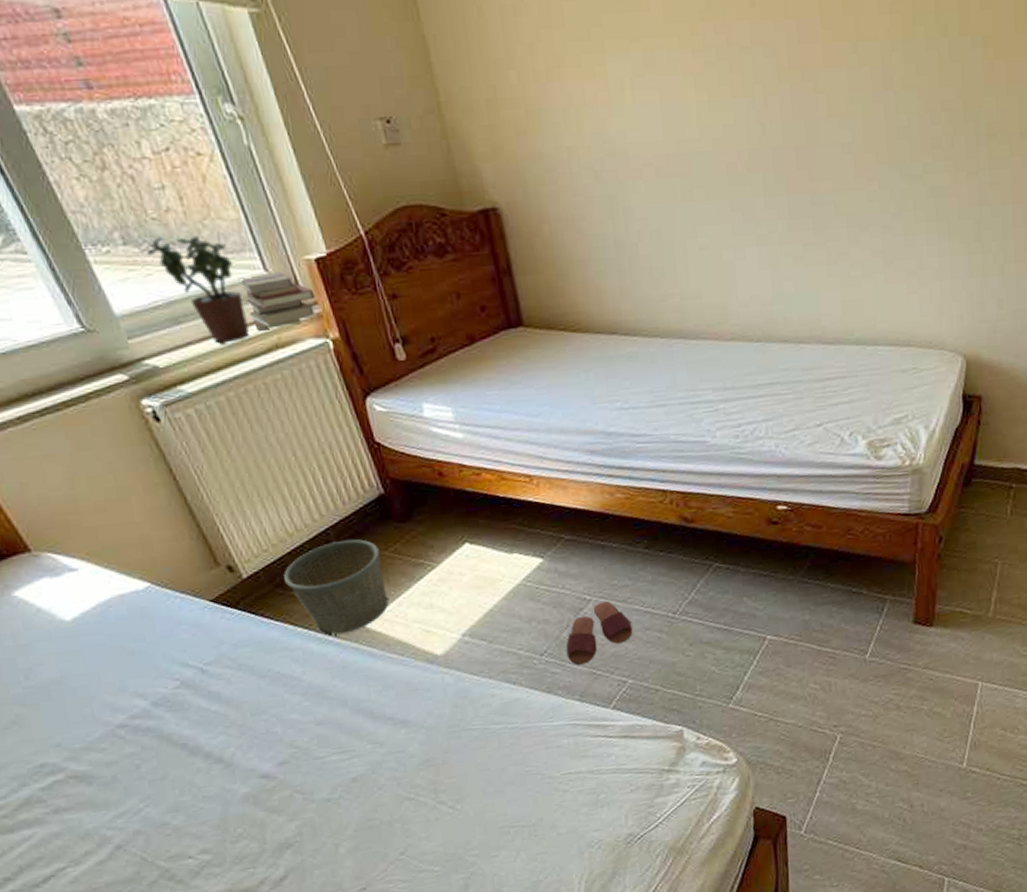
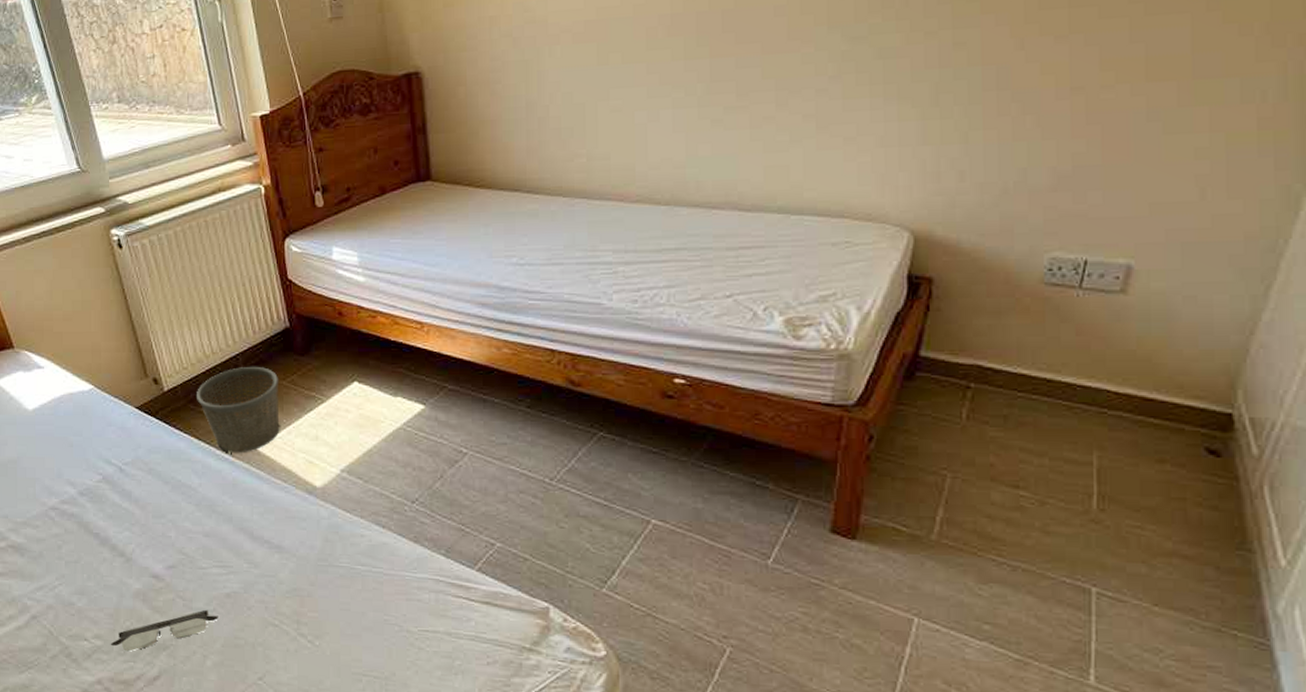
potted plant: present [145,236,250,342] -> none [133,96,201,184]
glasses: none [221,798,346,860] -> present [110,609,218,652]
books: present [238,271,315,331] -> none [198,126,256,176]
slippers: present [566,601,633,665] -> none [437,457,506,519]

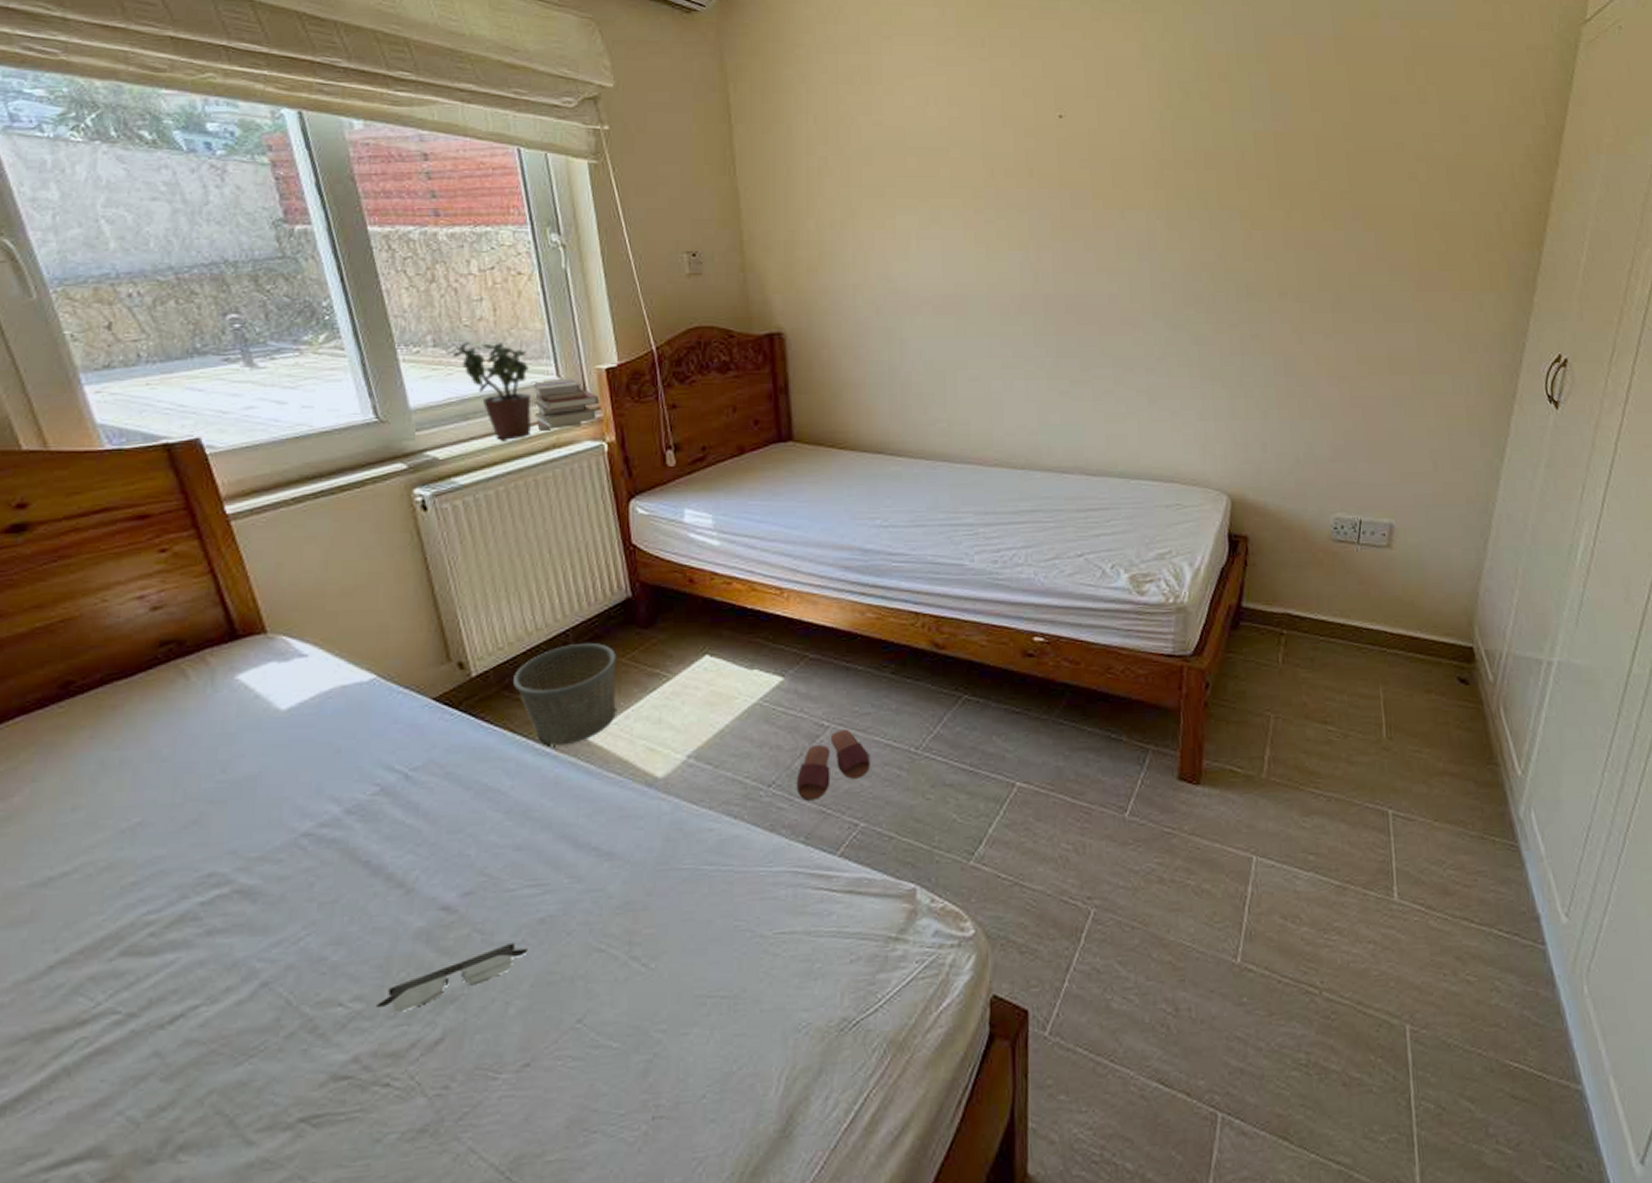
potted plant: none [133,96,201,184] -> present [451,342,532,439]
books: none [198,126,256,176] -> present [531,378,600,431]
slippers: none [437,457,506,519] -> present [796,730,871,801]

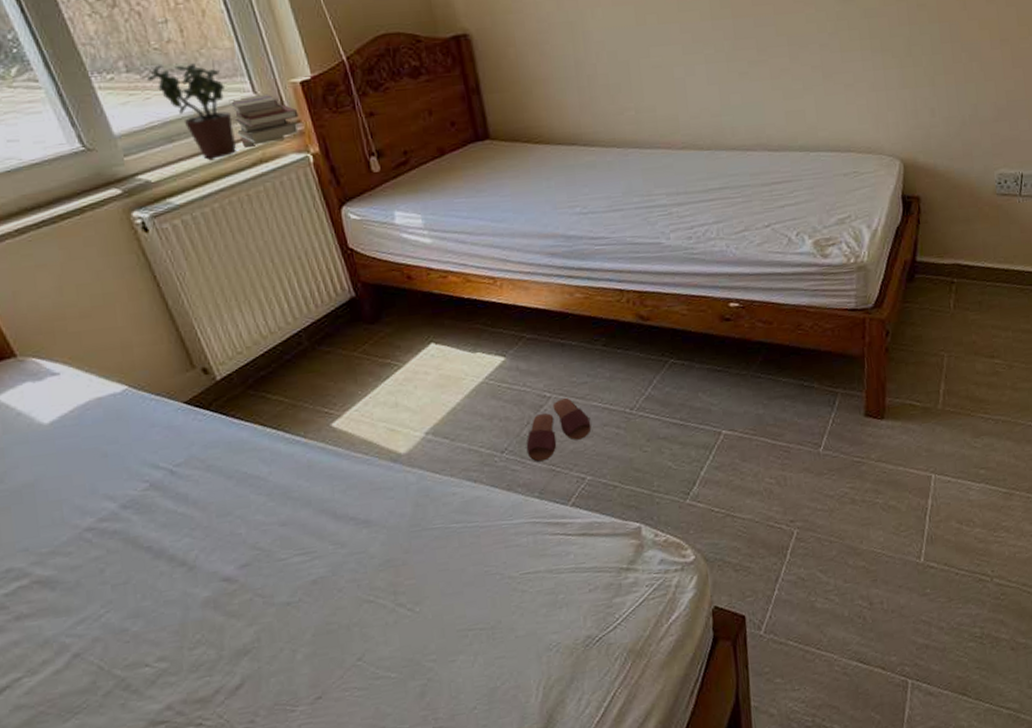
glasses: present [375,942,528,1013] -> none [178,601,306,667]
basket: present [512,643,617,745] -> none [255,341,356,434]

